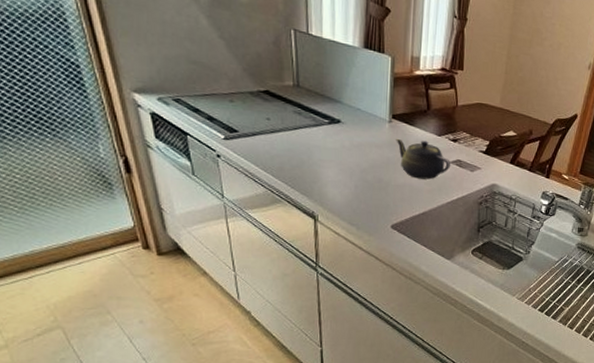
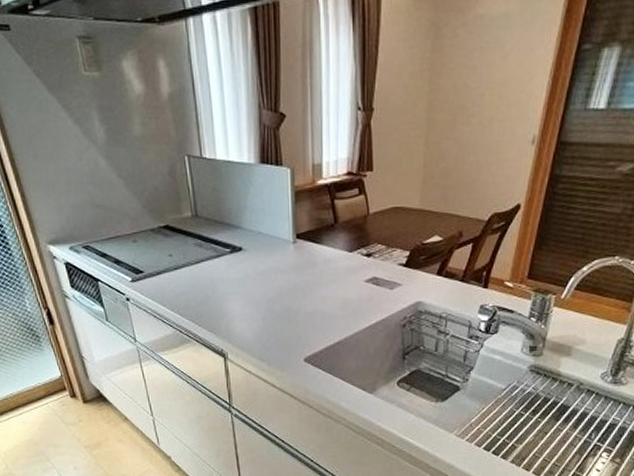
teapot: present [396,138,451,180] -> none [302,259,367,304]

